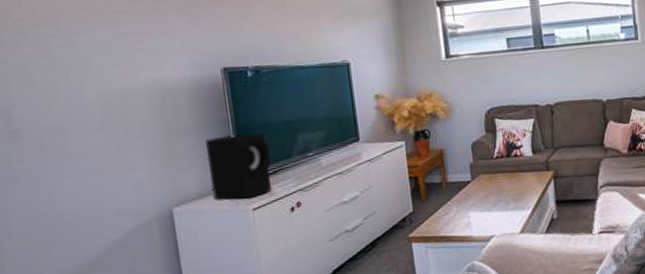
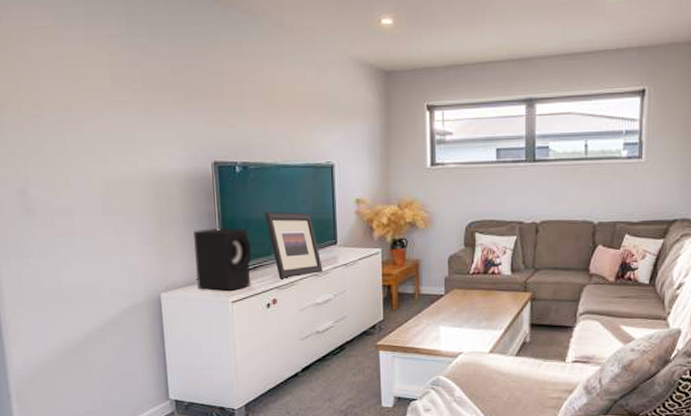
picture frame: none [282,112,347,180] -> present [265,211,323,278]

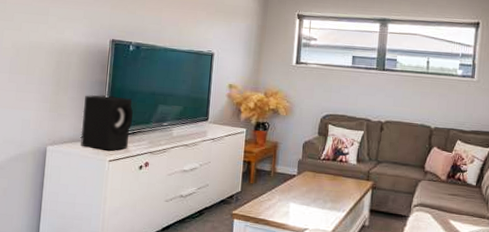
picture frame: present [265,211,323,278] -> none [149,86,193,145]

